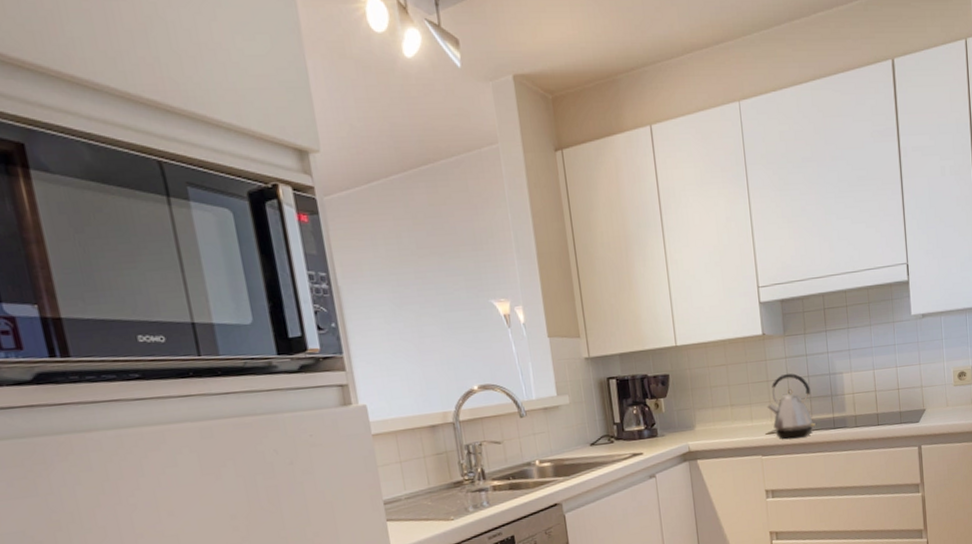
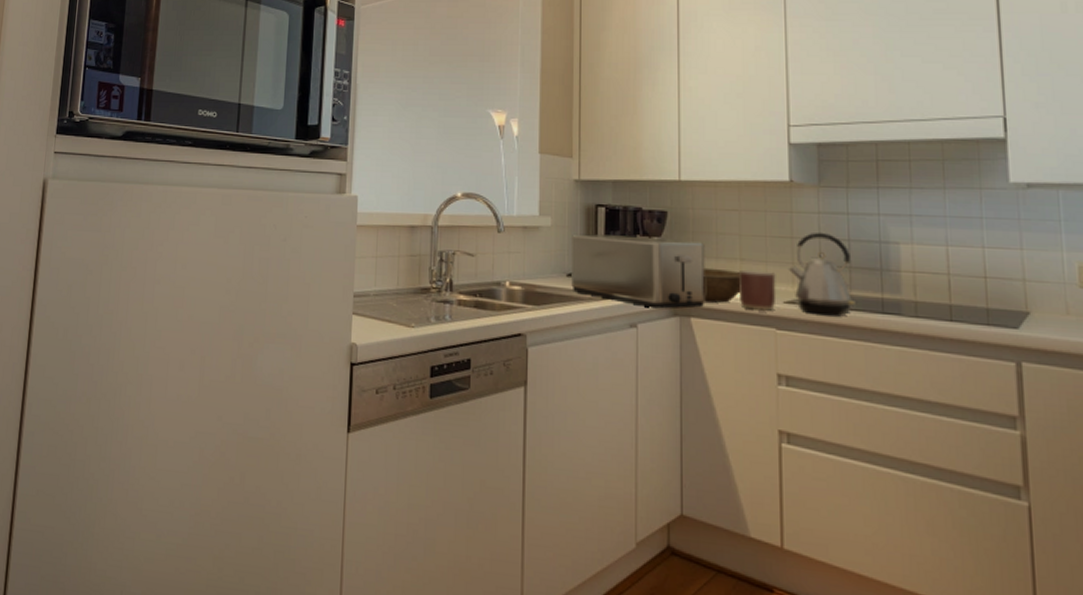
toaster: none [590,396,707,459] -> present [571,233,705,309]
bowl: none [703,415,734,445] -> present [703,267,741,303]
mug: none [730,411,760,445] -> present [738,269,777,312]

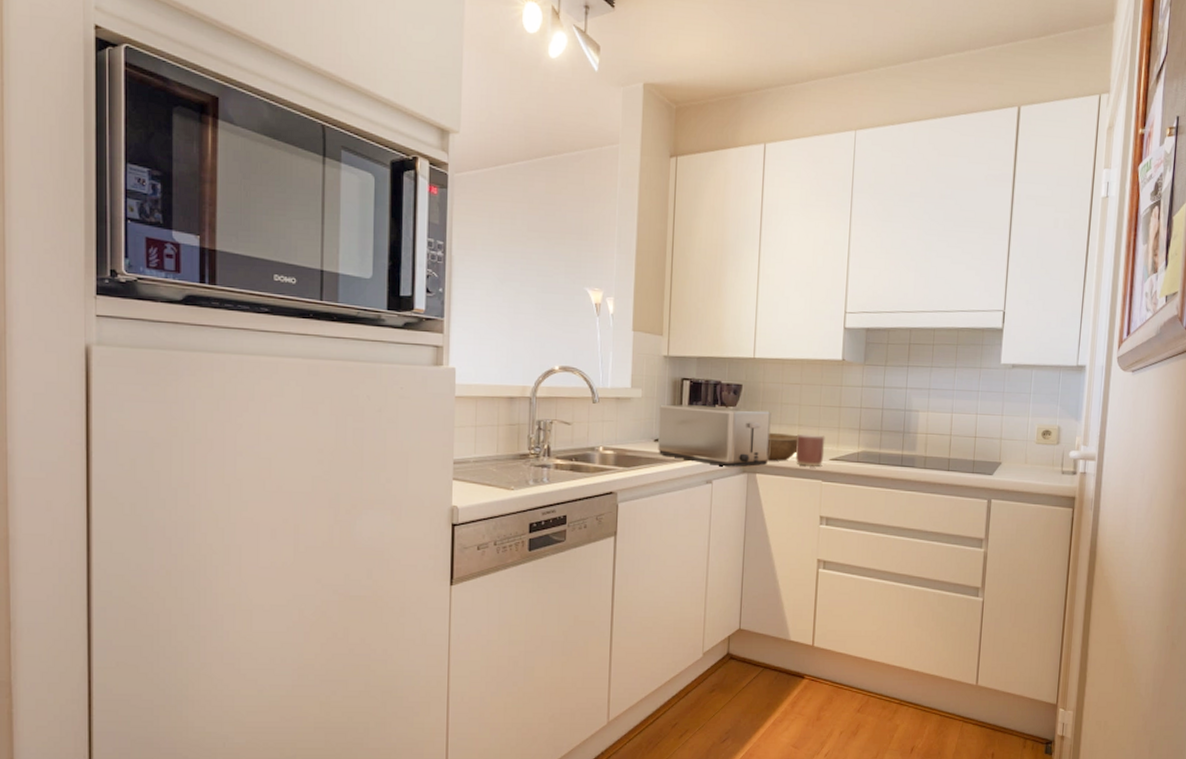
kettle: present [788,232,857,315] -> none [835,402,884,468]

